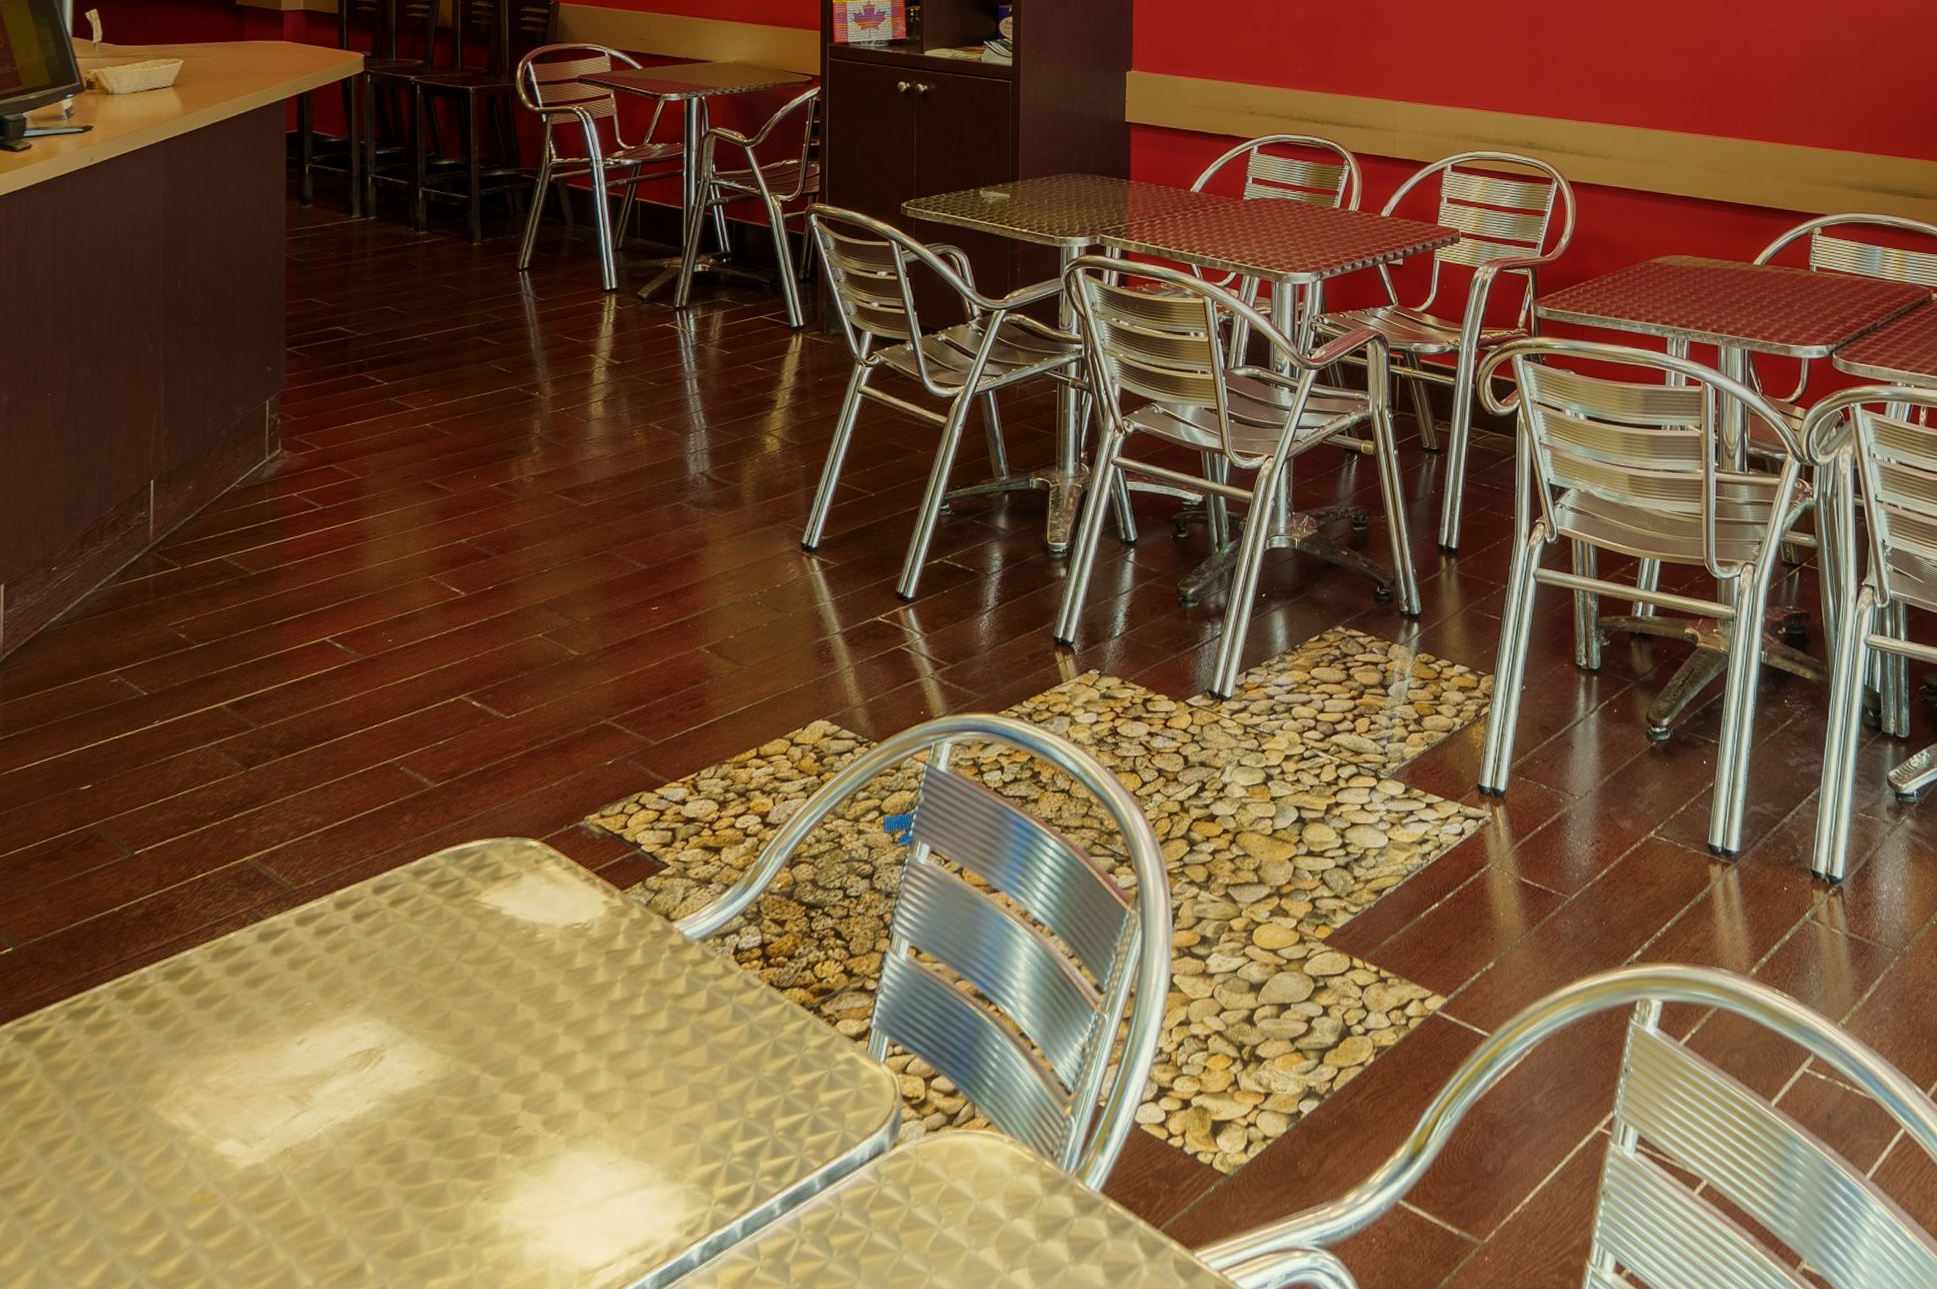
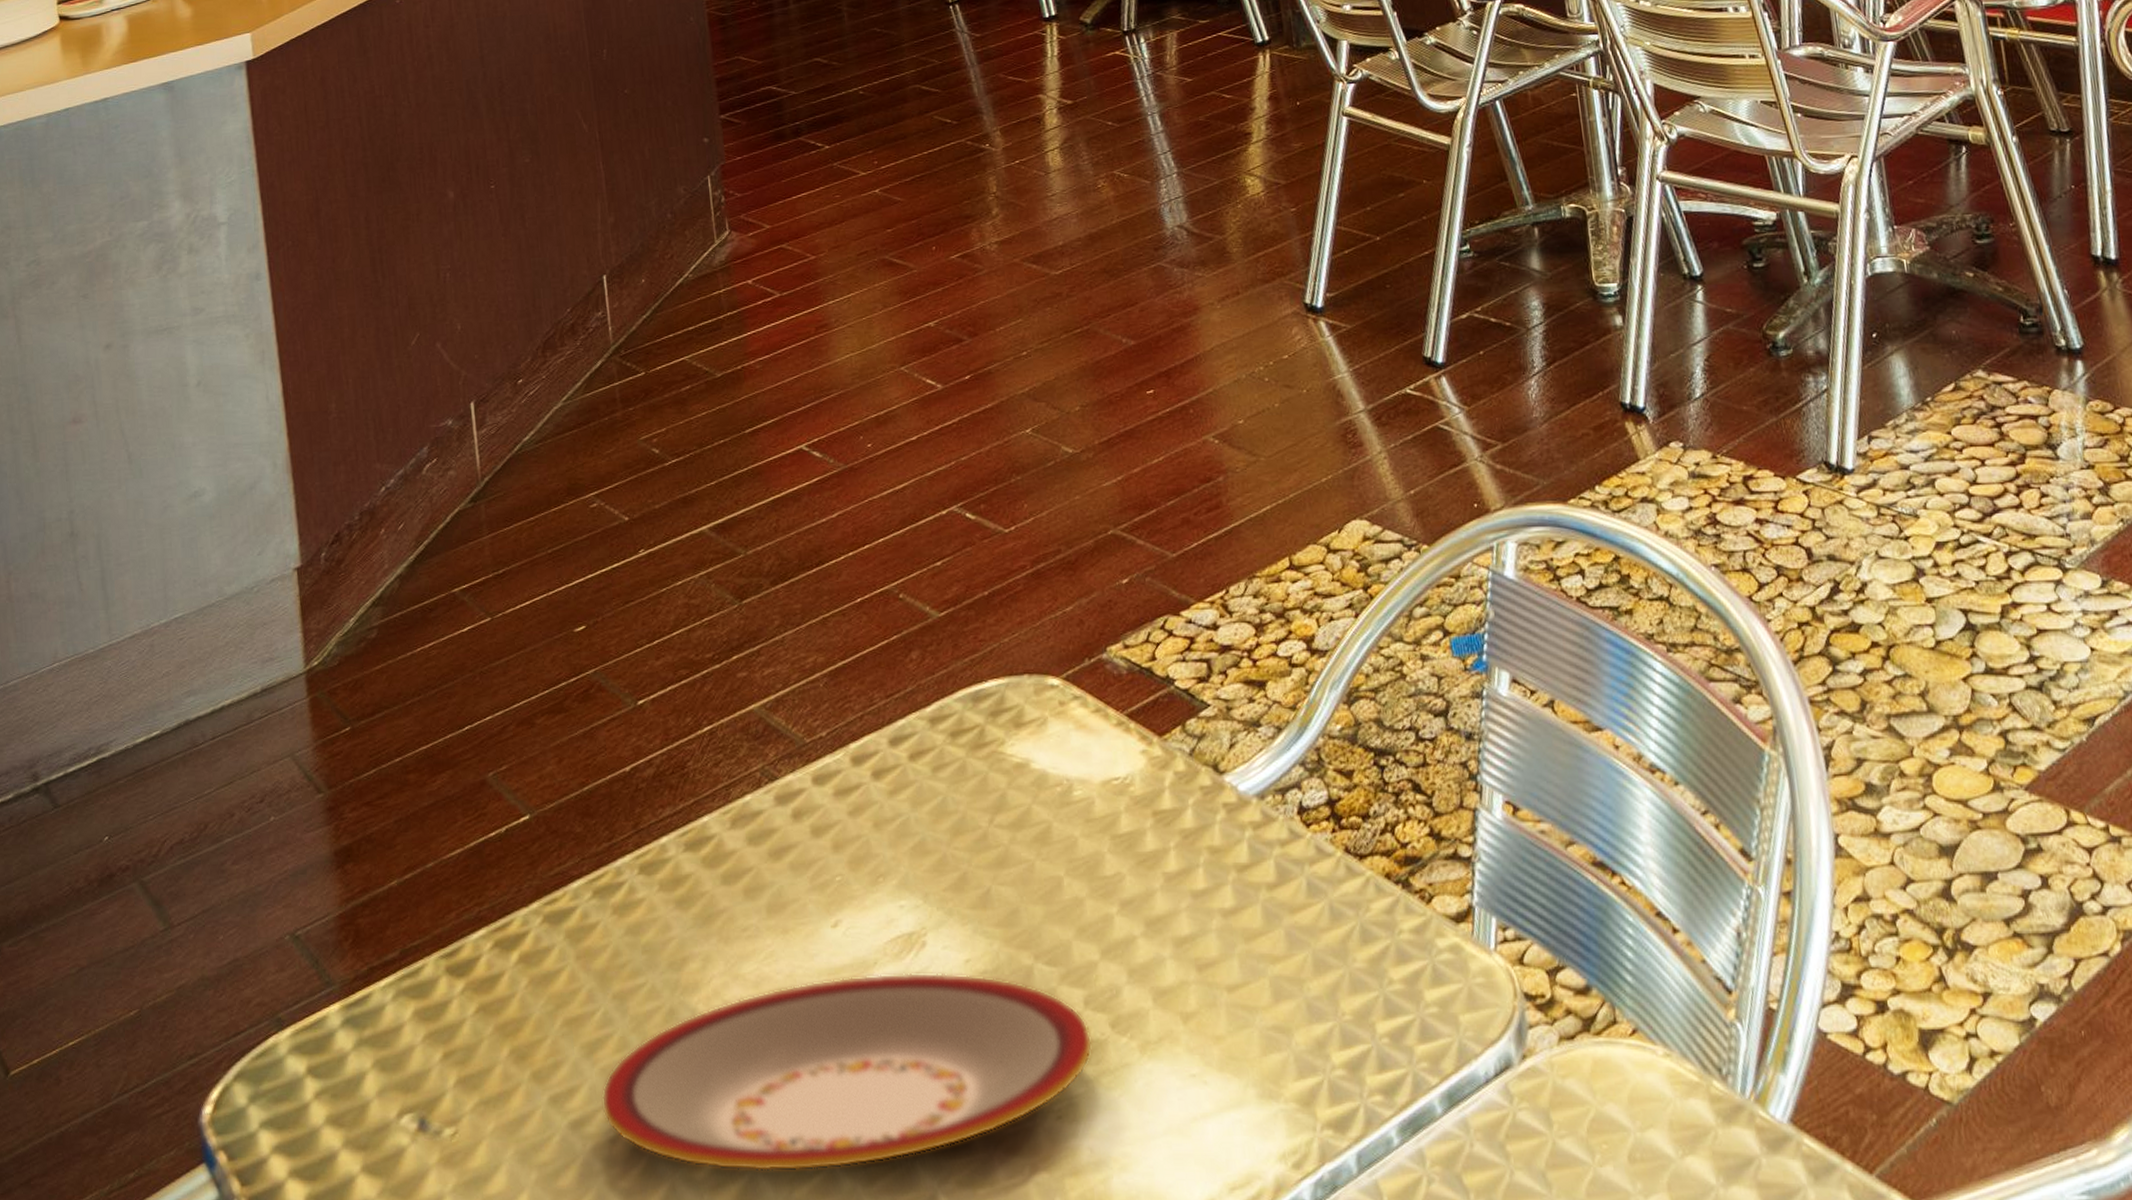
plate: none [52,1082,525,1249] -> present [601,972,1093,1172]

